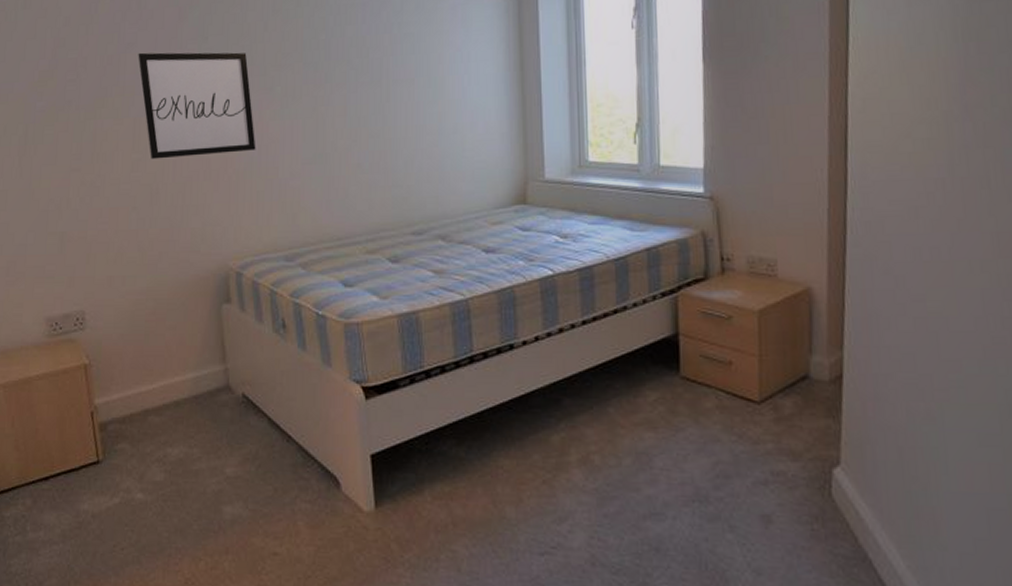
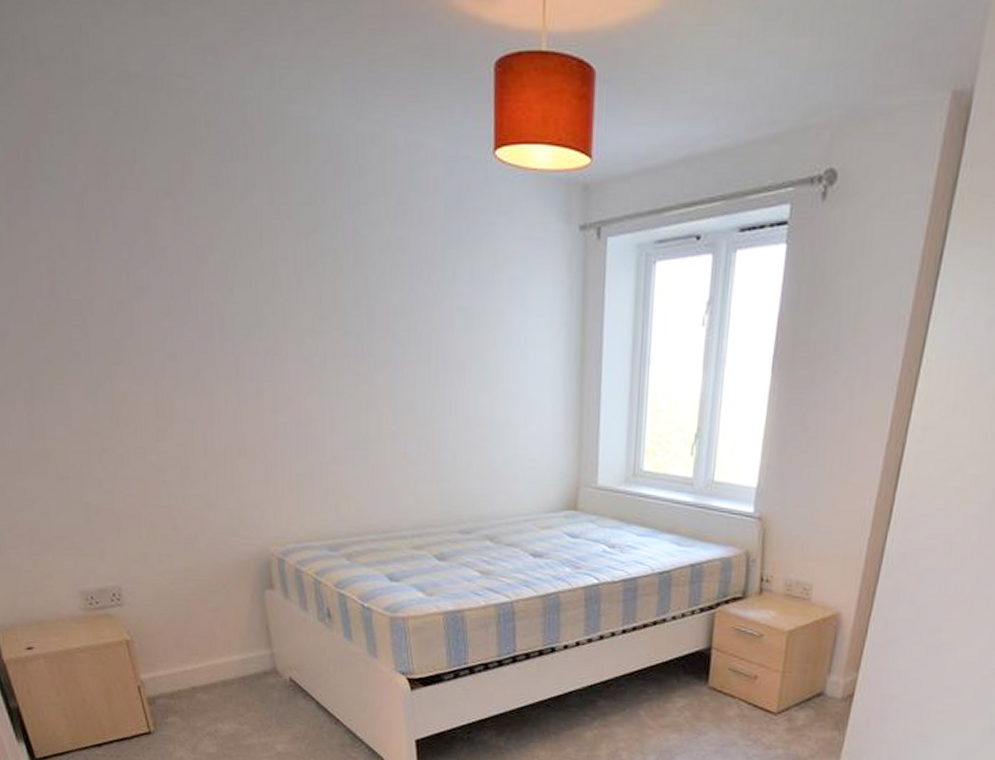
wall art: present [138,52,256,160] -> none [152,300,294,430]

